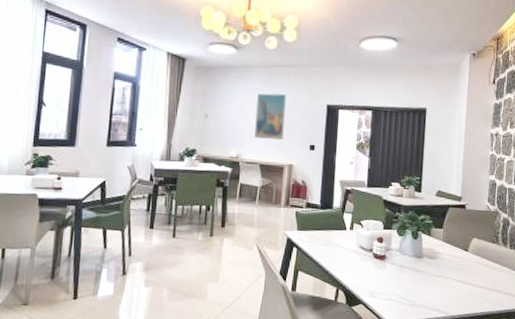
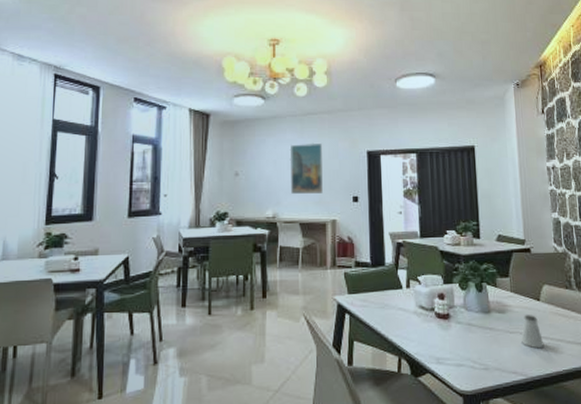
saltshaker: none [447,262,467,292] -> present [521,315,544,349]

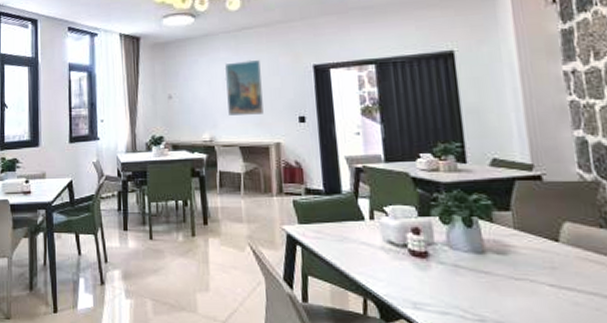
saltshaker: present [521,315,544,349] -> none [532,259,568,302]

